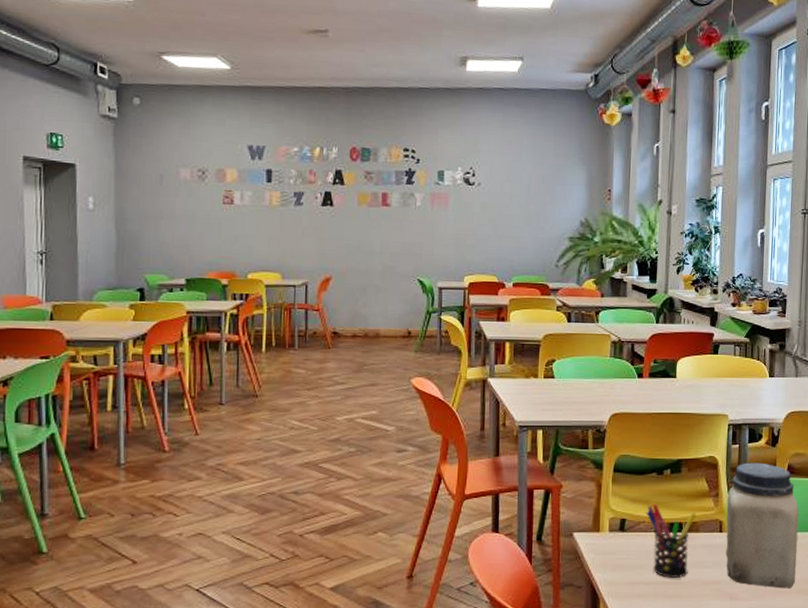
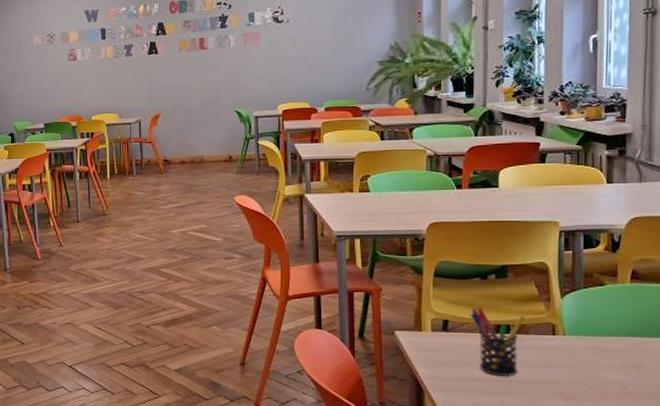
jar: present [725,462,799,589] -> none [559,268,647,392]

